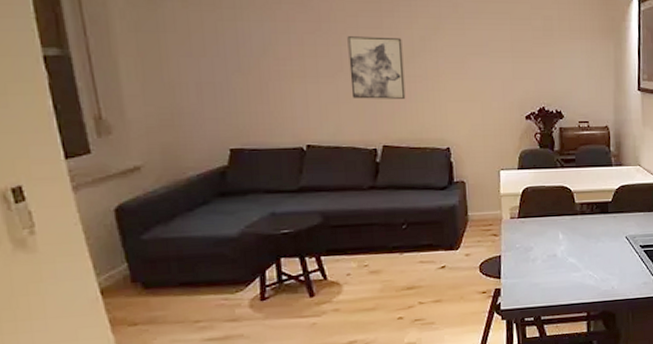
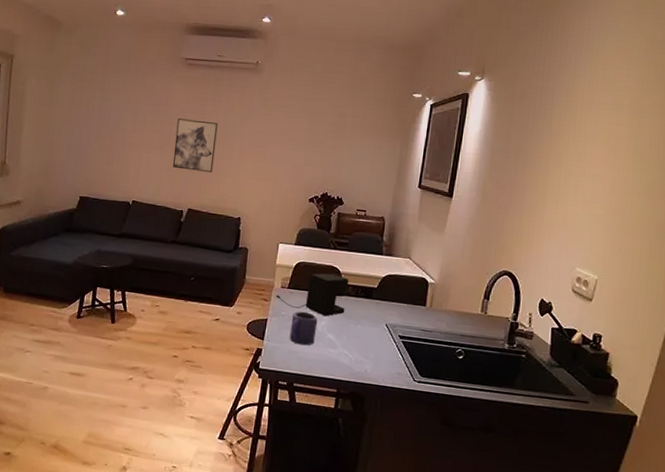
coffee maker: none [506,194,583,241] -> present [276,273,349,317]
mug: none [527,239,557,276] -> present [289,311,318,346]

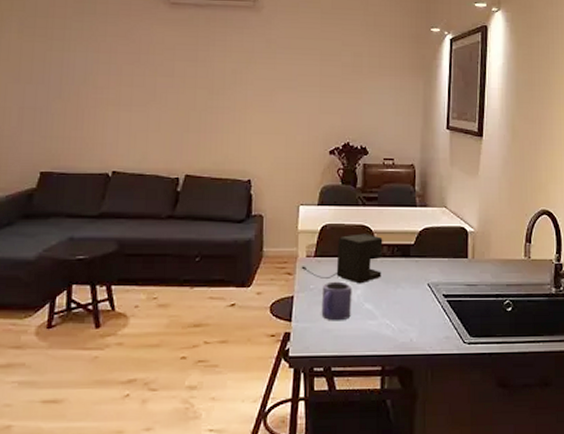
wall art: present [172,118,218,172] -> none [161,68,214,129]

